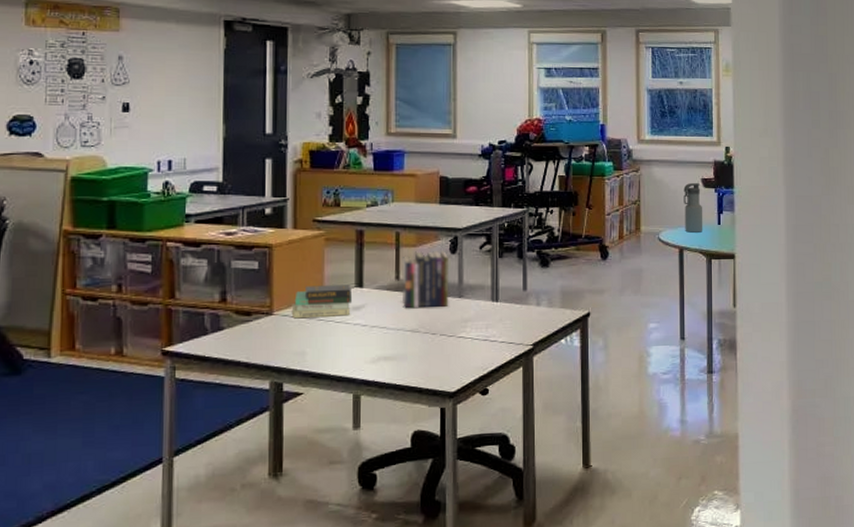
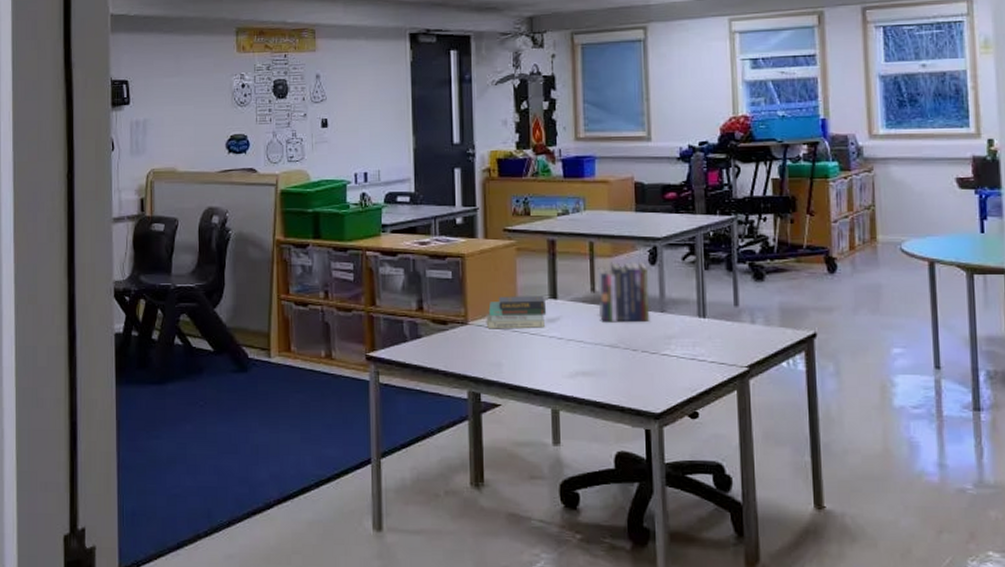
water bottle: present [683,183,703,233] -> none [932,184,961,242]

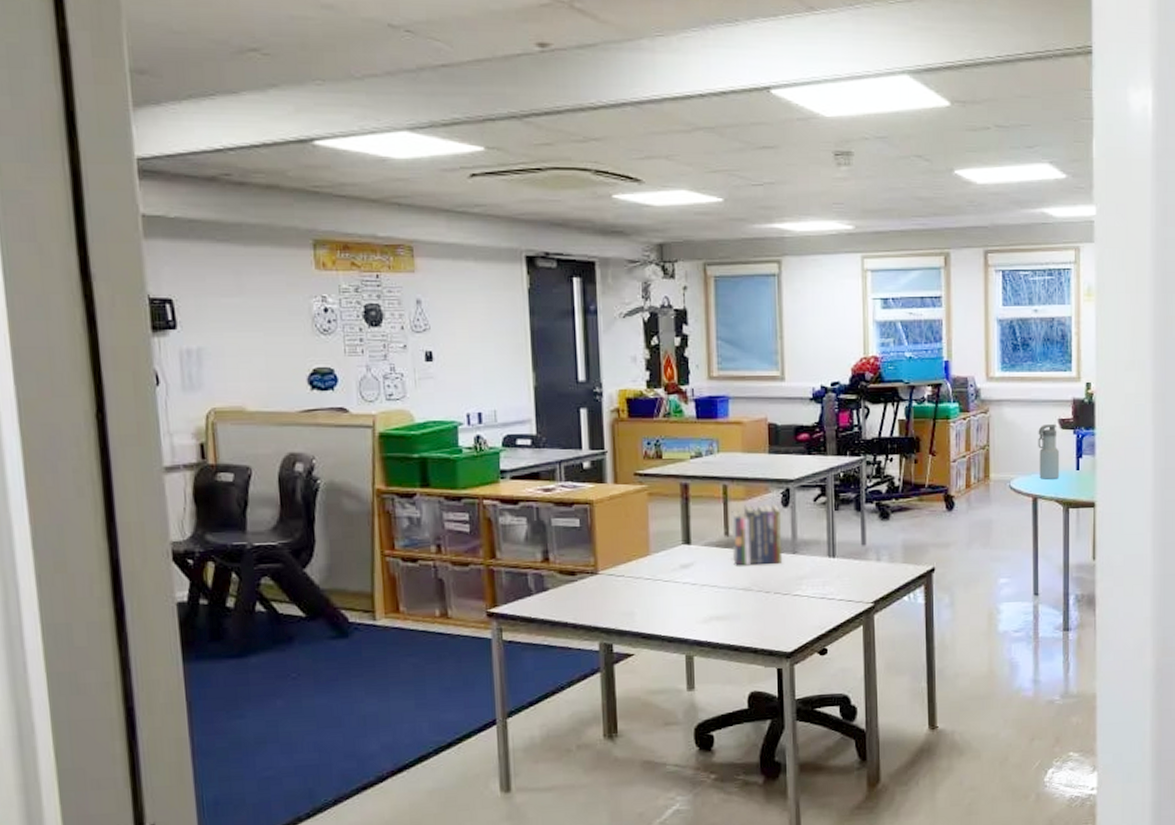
books: present [486,296,547,329] -> none [617,542,681,578]
water bottle: none [932,184,961,242] -> present [1038,424,1060,480]

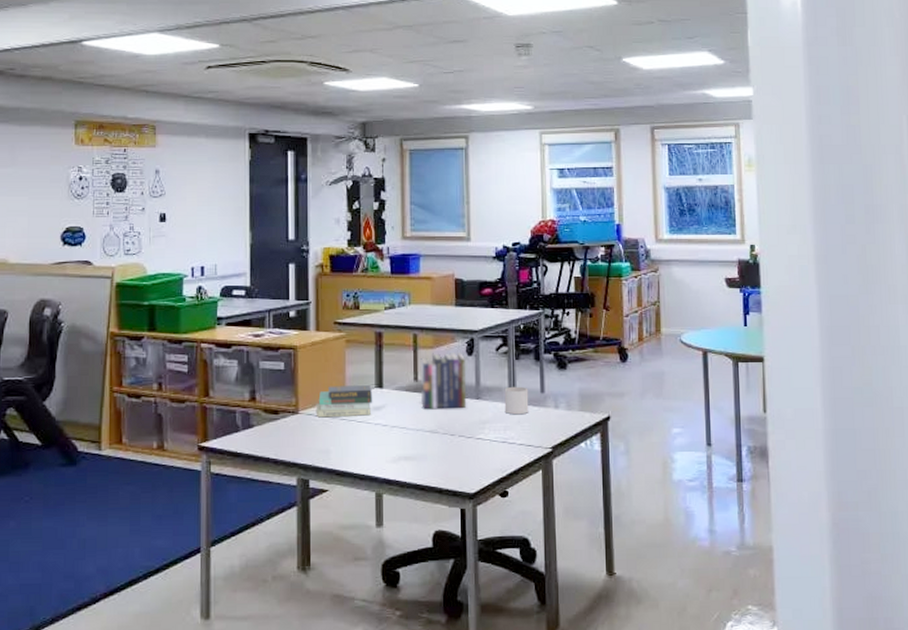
books: none [617,542,681,578] -> present [316,385,373,418]
cup: none [823,538,849,569] -> present [504,386,529,415]
water bottle: present [1038,424,1060,480] -> none [706,283,729,334]

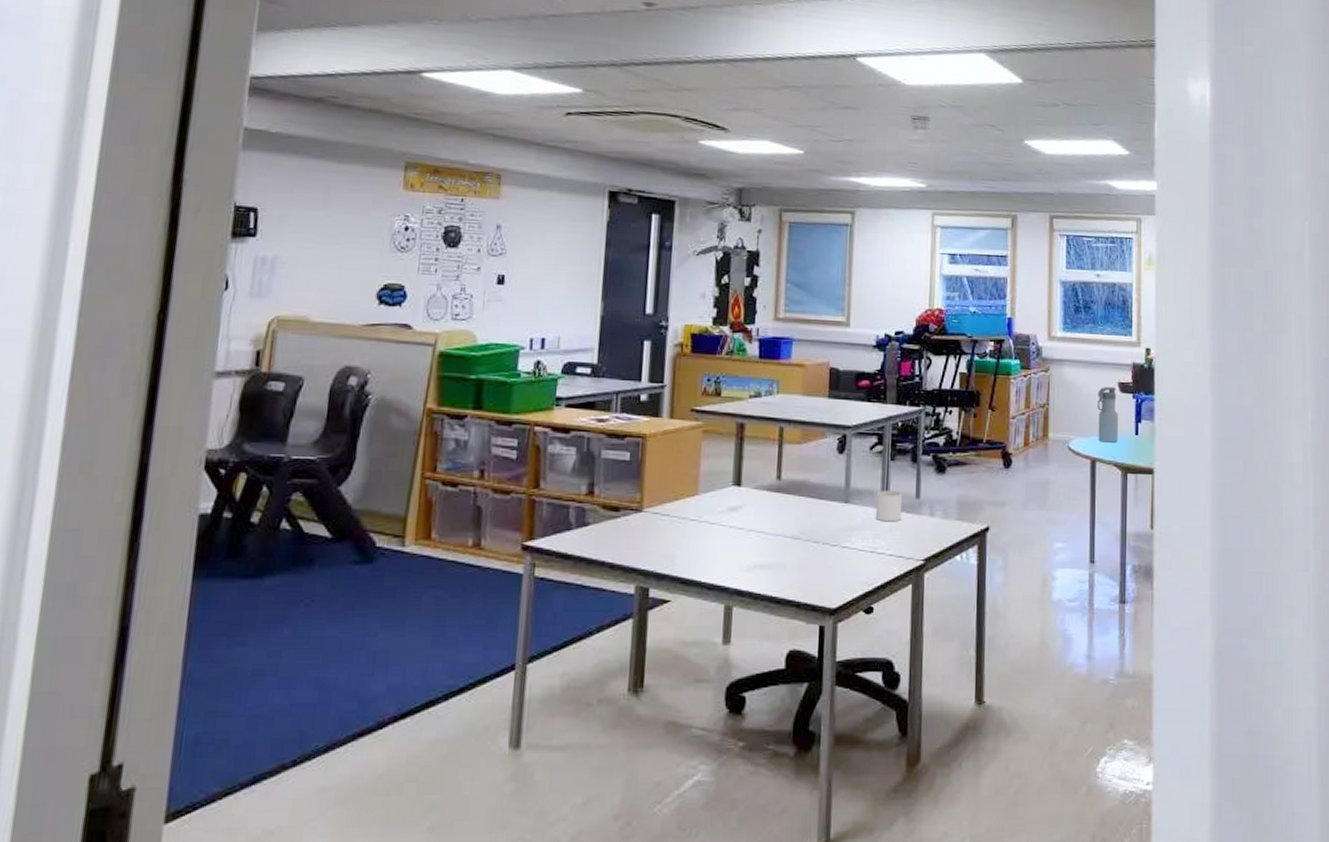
books: present [316,385,373,418] -> none [662,481,729,518]
books: present [420,353,467,410] -> none [783,449,836,513]
water bottle: none [706,283,729,334] -> present [1097,387,1119,443]

